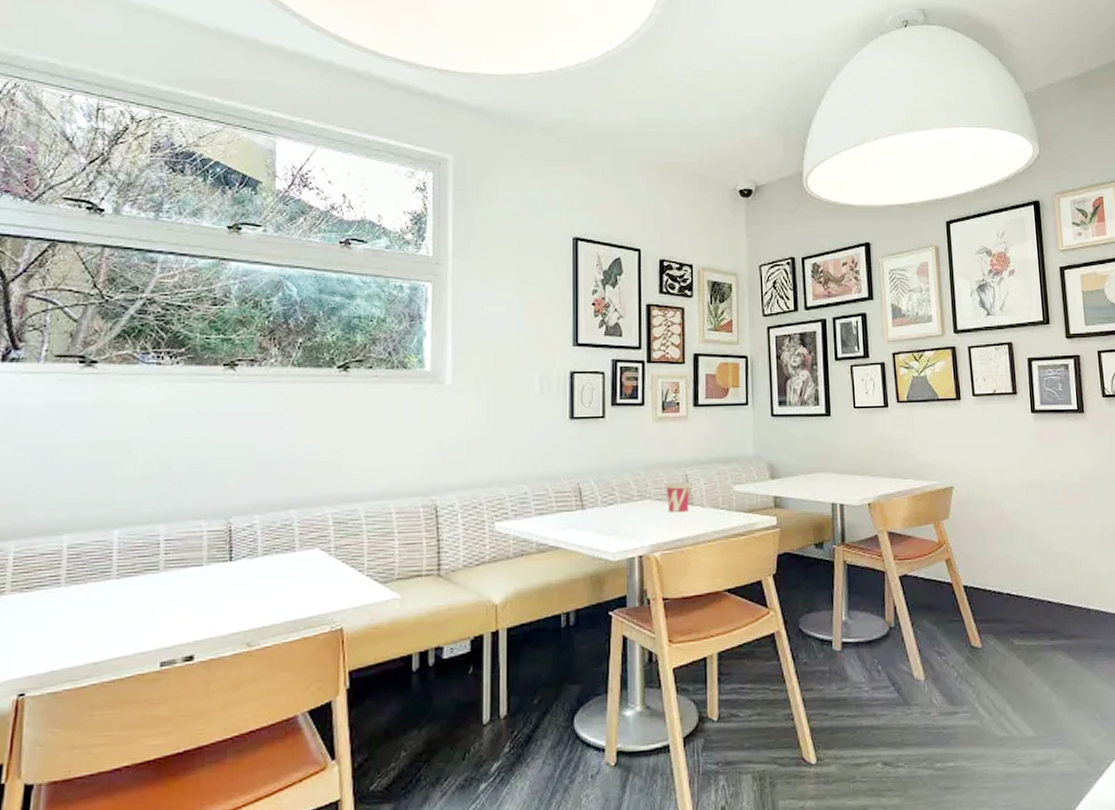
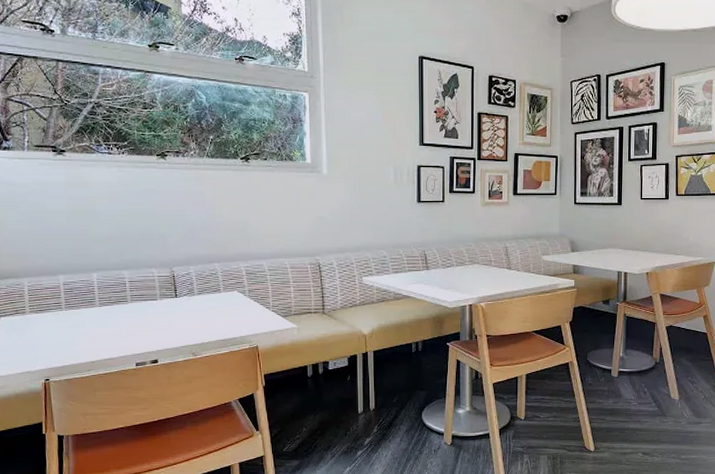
cup: present [665,482,692,512] -> none [490,252,510,274]

